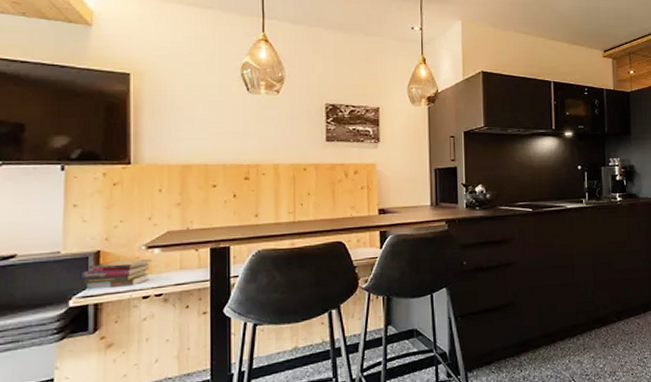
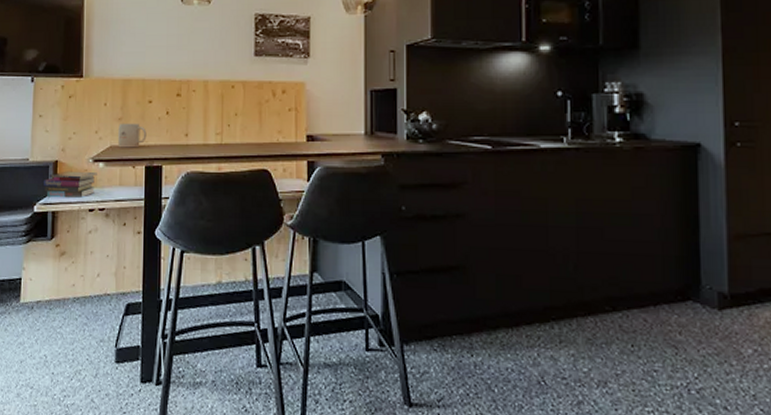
mug: none [176,207,211,233] -> present [117,123,147,148]

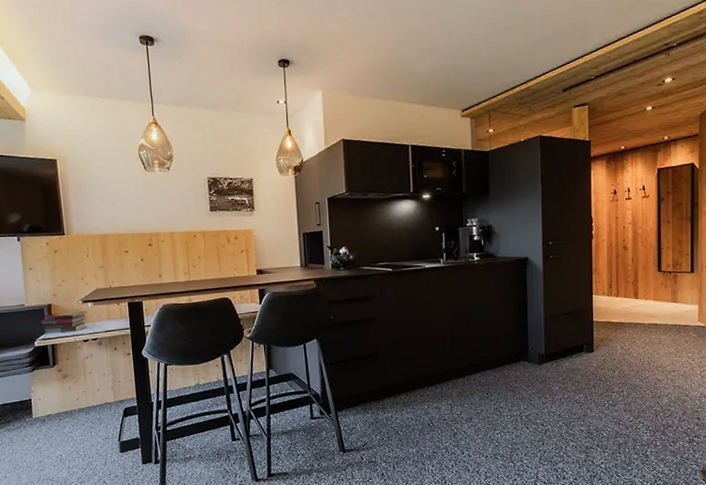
mug: present [117,123,147,148] -> none [101,269,127,290]

